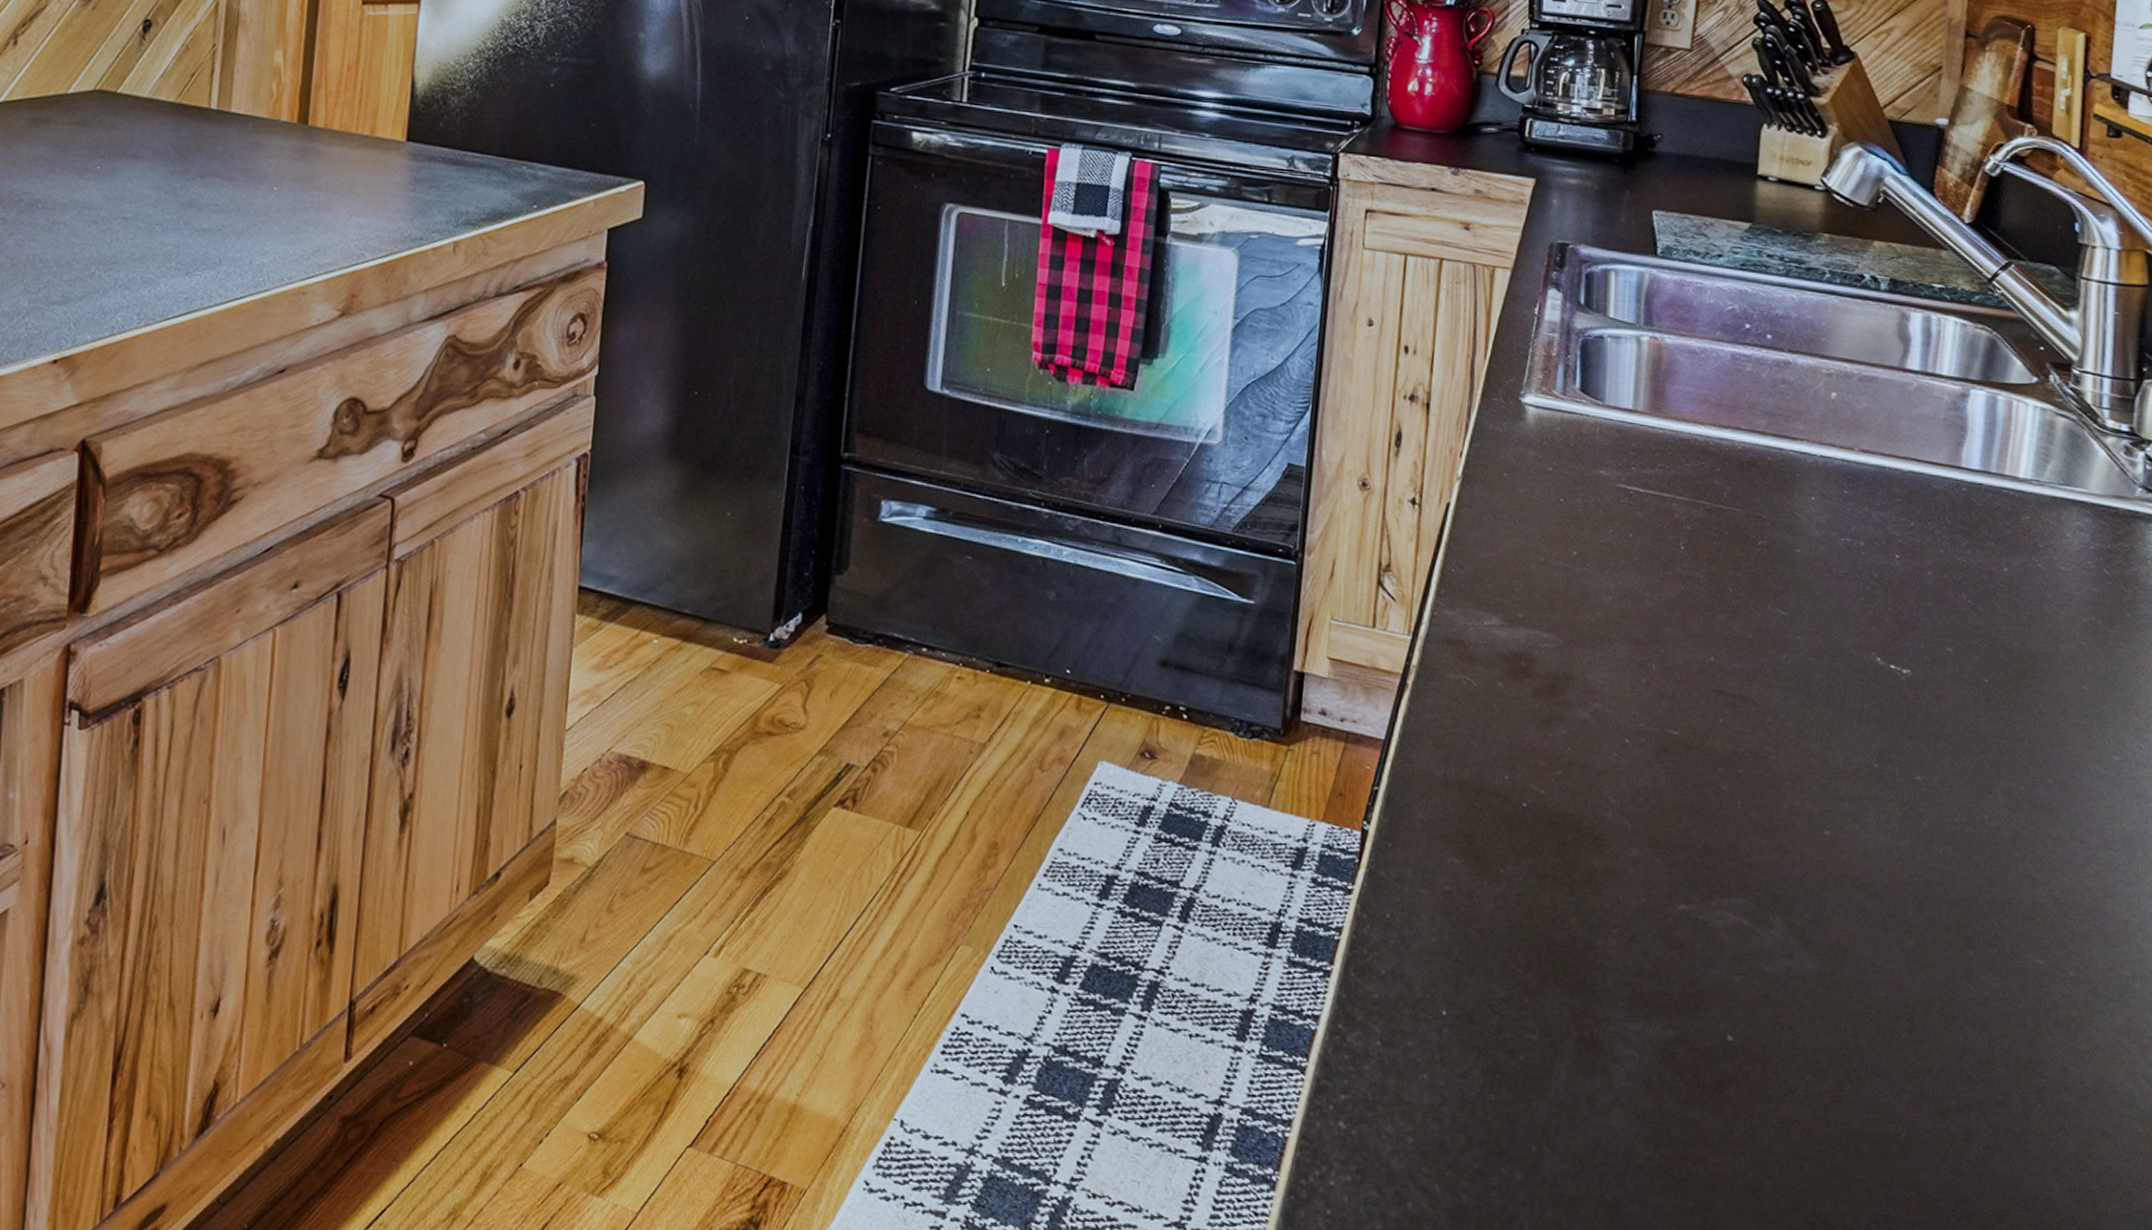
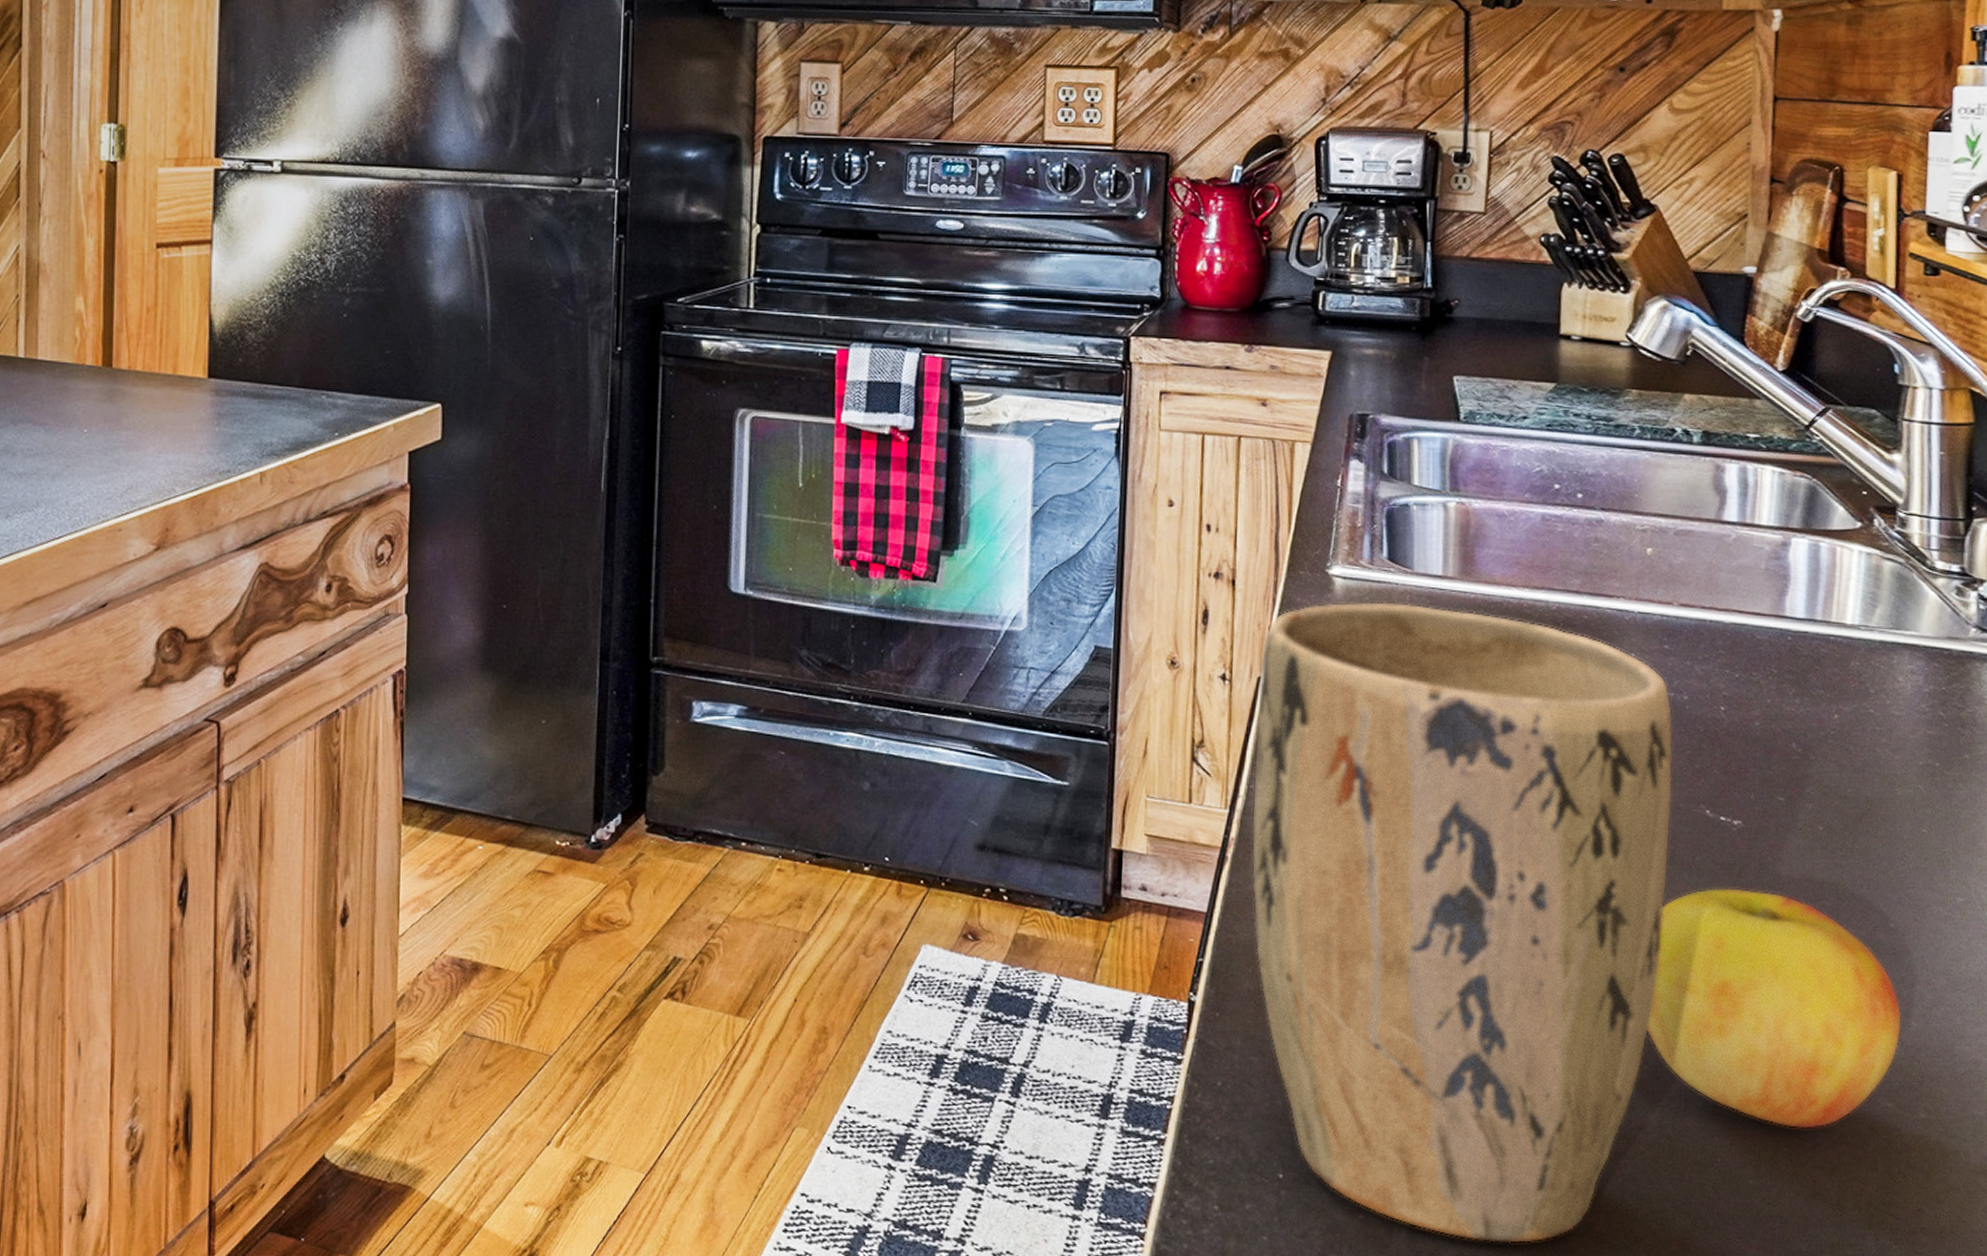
plant pot: none [1430,431,1849,1090] -> present [1251,602,1673,1243]
apple: none [1810,736,2056,983] -> present [1647,887,1902,1129]

